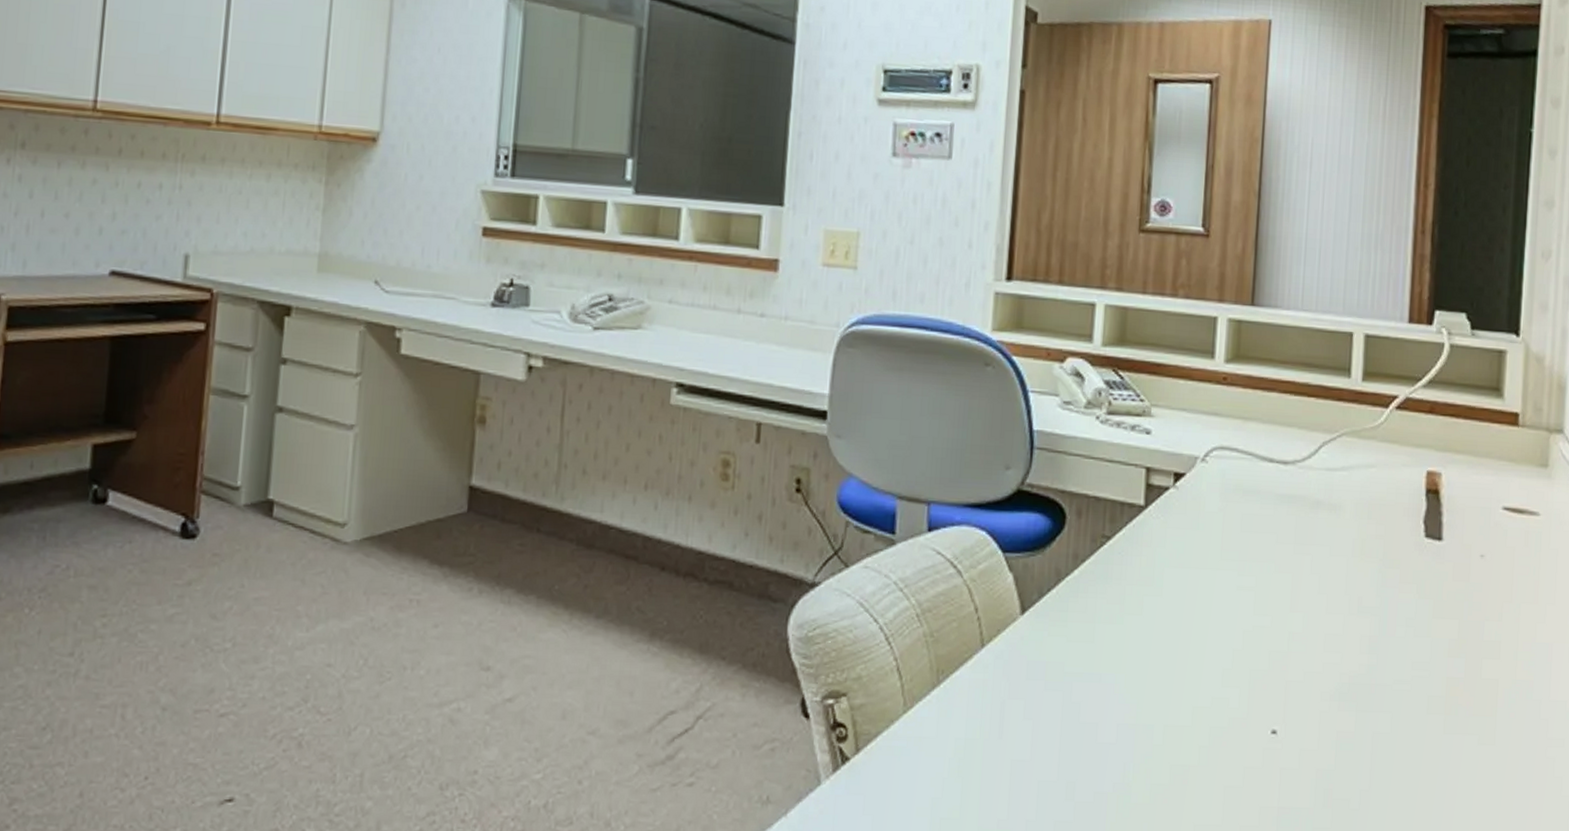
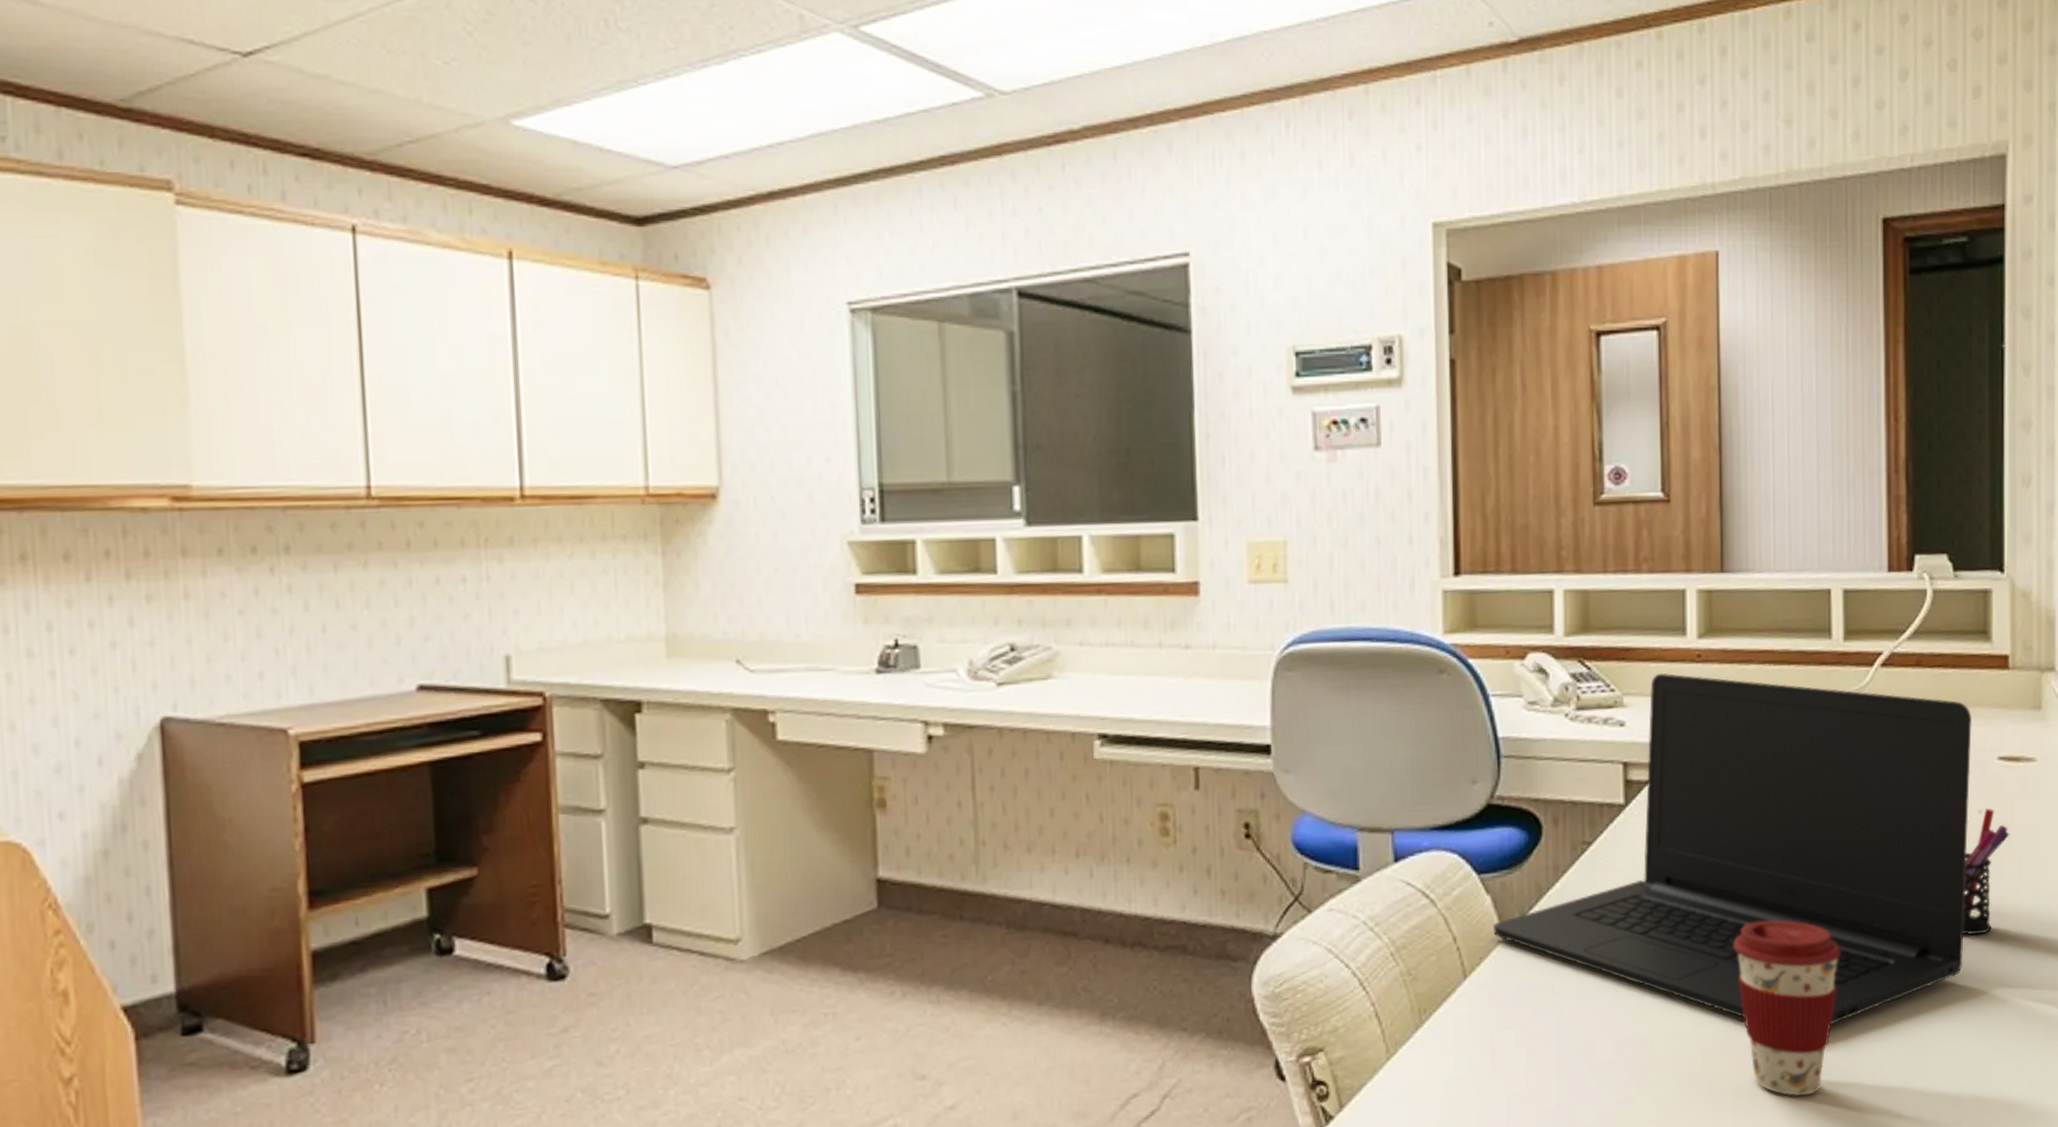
laptop: none [1013,391,1480,739] -> present [1494,673,1972,1025]
coffee cup: none [1236,631,1338,804] -> present [1733,920,1840,1096]
pen holder: none [1458,553,1510,673] -> present [1963,808,2010,936]

